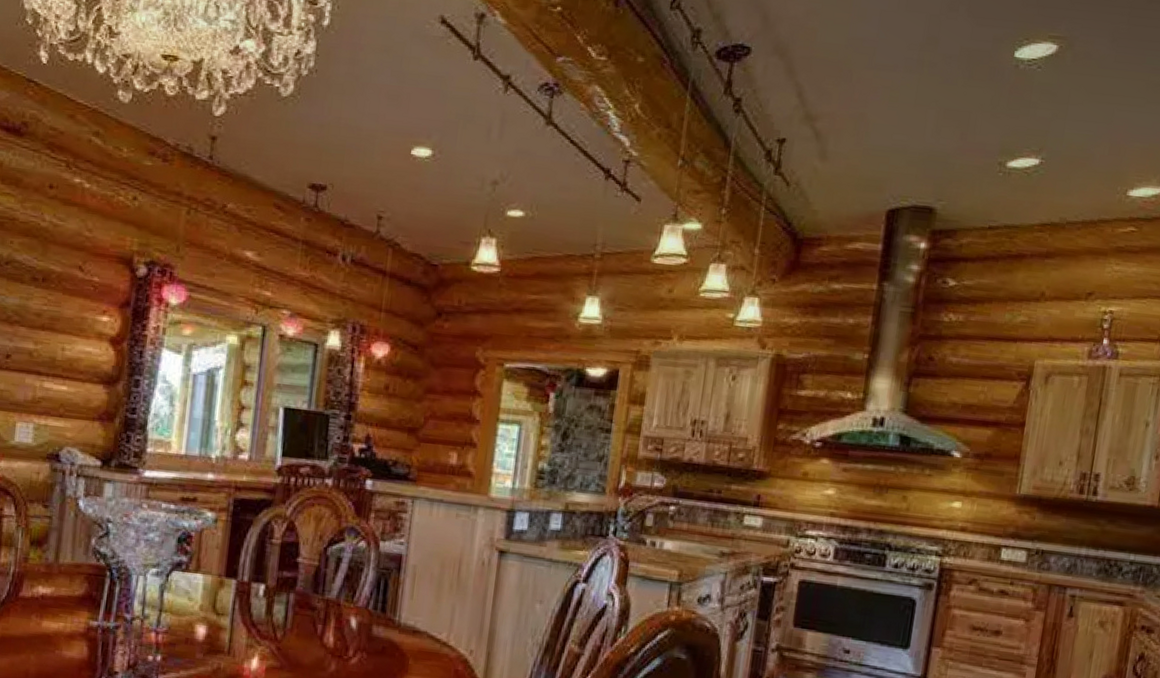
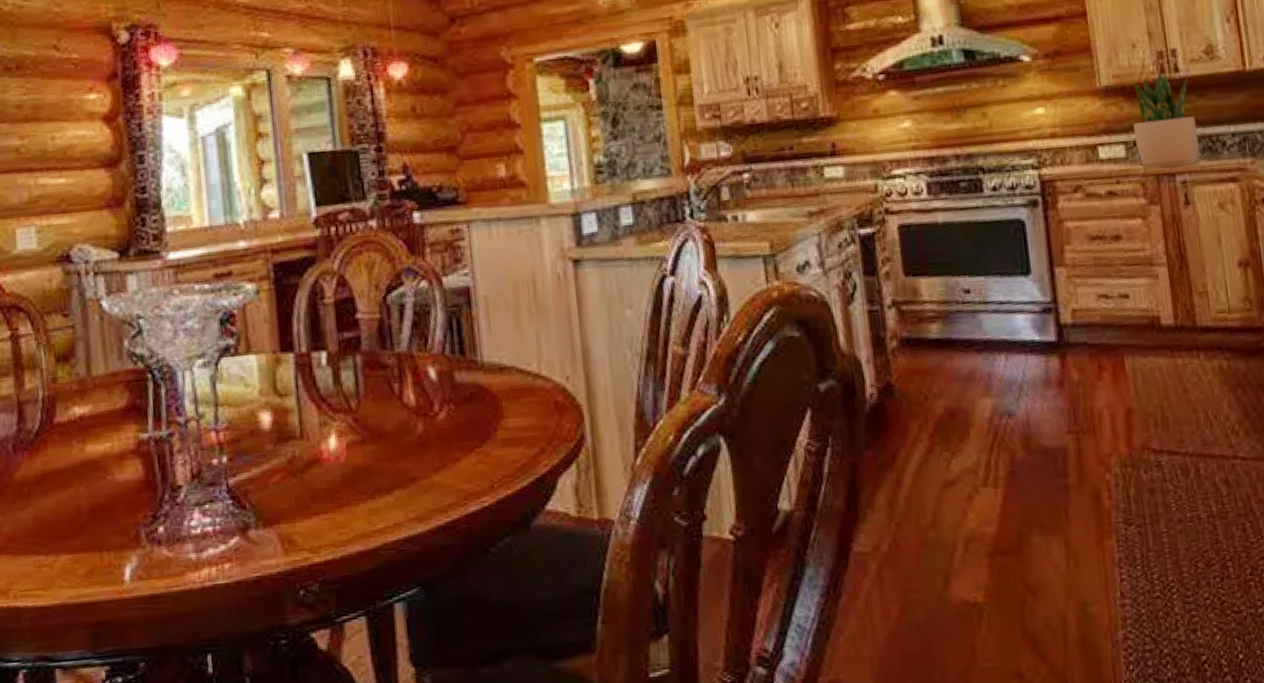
planter: none [1037,493,1105,582] -> present [1133,73,1200,169]

